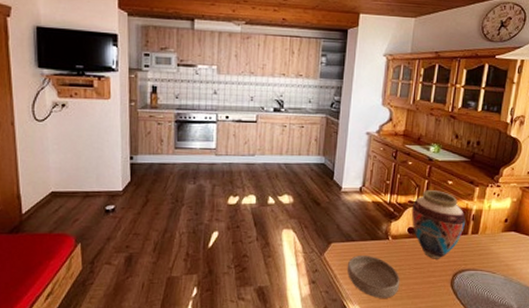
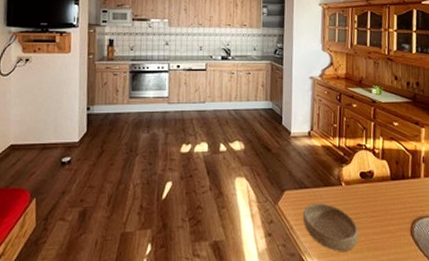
vase: present [411,190,466,259] -> none [361,132,417,206]

